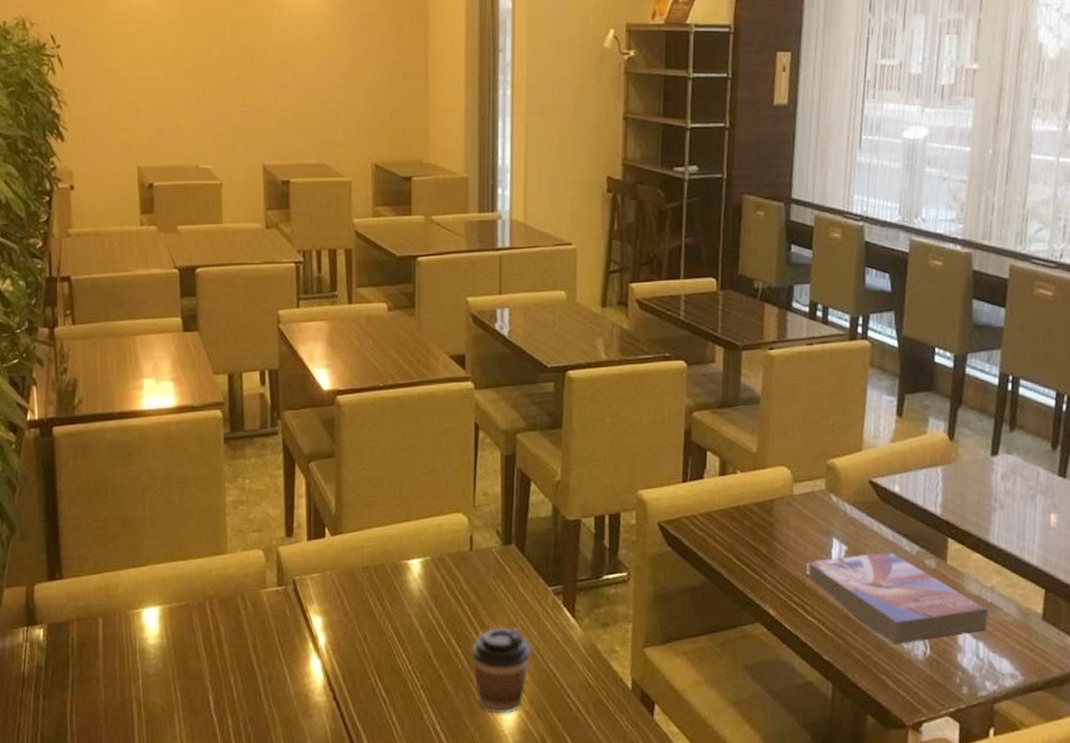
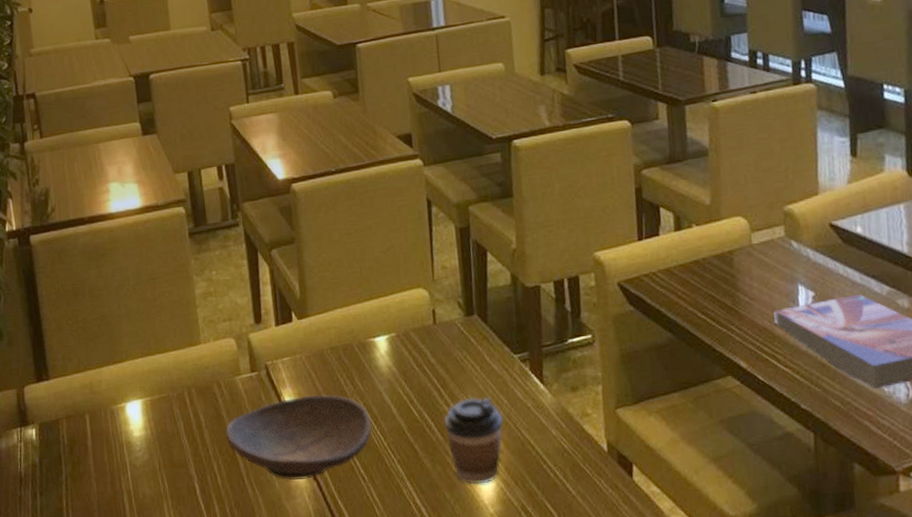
decorative bowl: none [246,613,398,699] -> present [226,394,371,481]

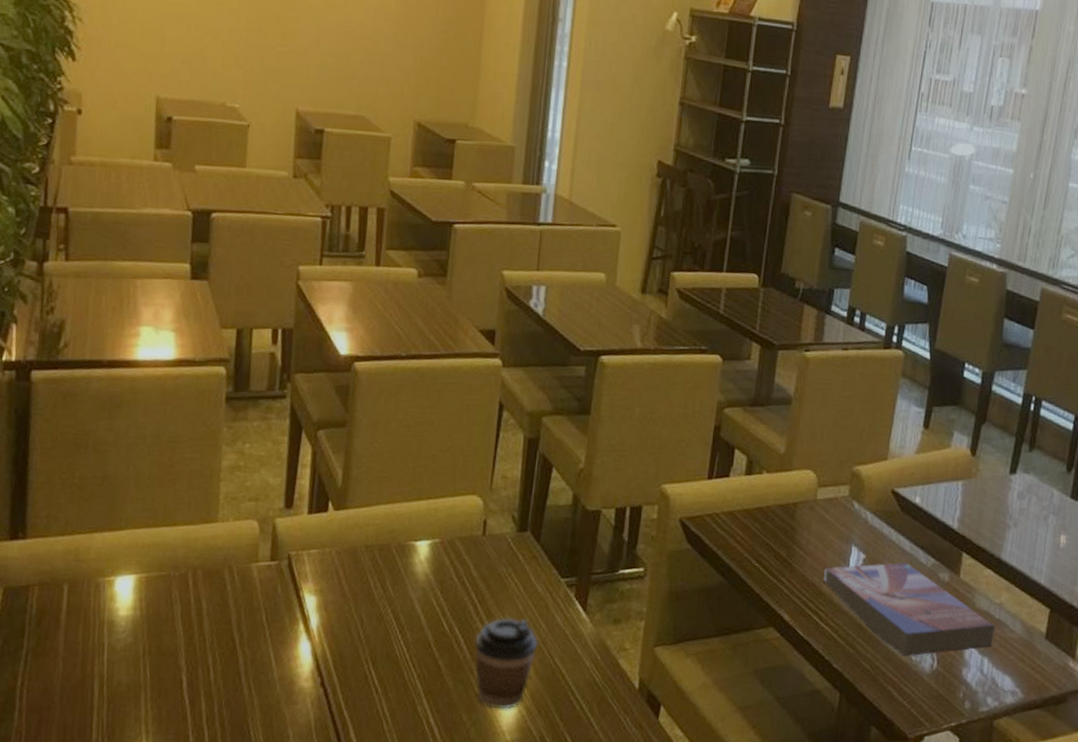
decorative bowl: present [226,394,371,481] -> none [228,593,397,684]

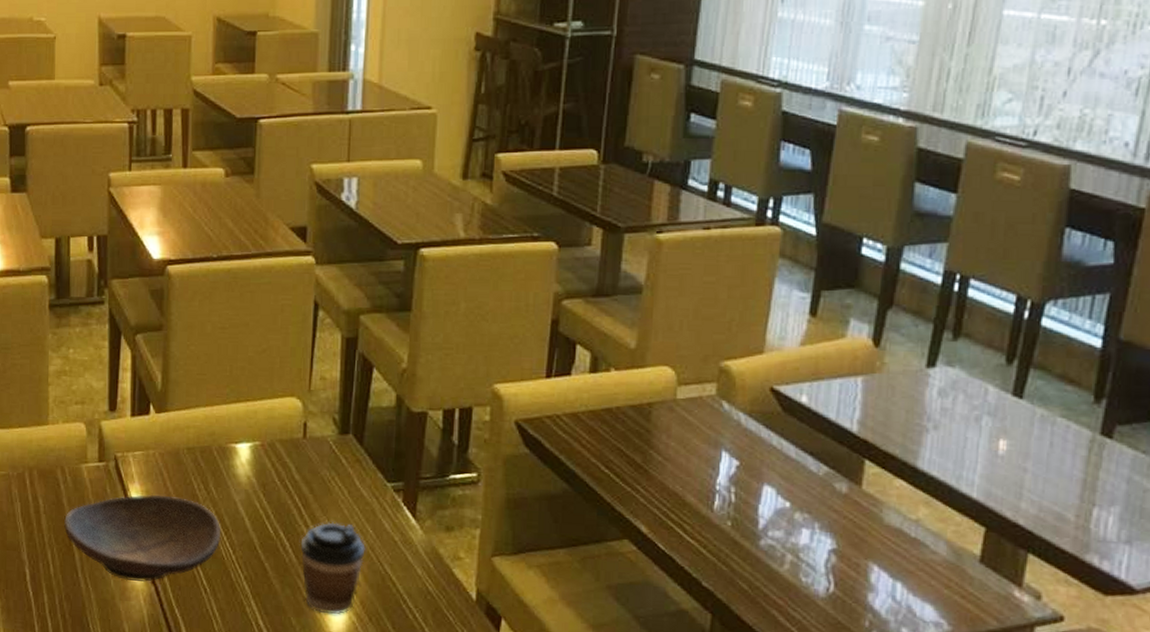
decorative bowl: none [228,593,397,684] -> present [64,494,222,582]
textbook: present [824,562,996,656] -> none [688,470,912,577]

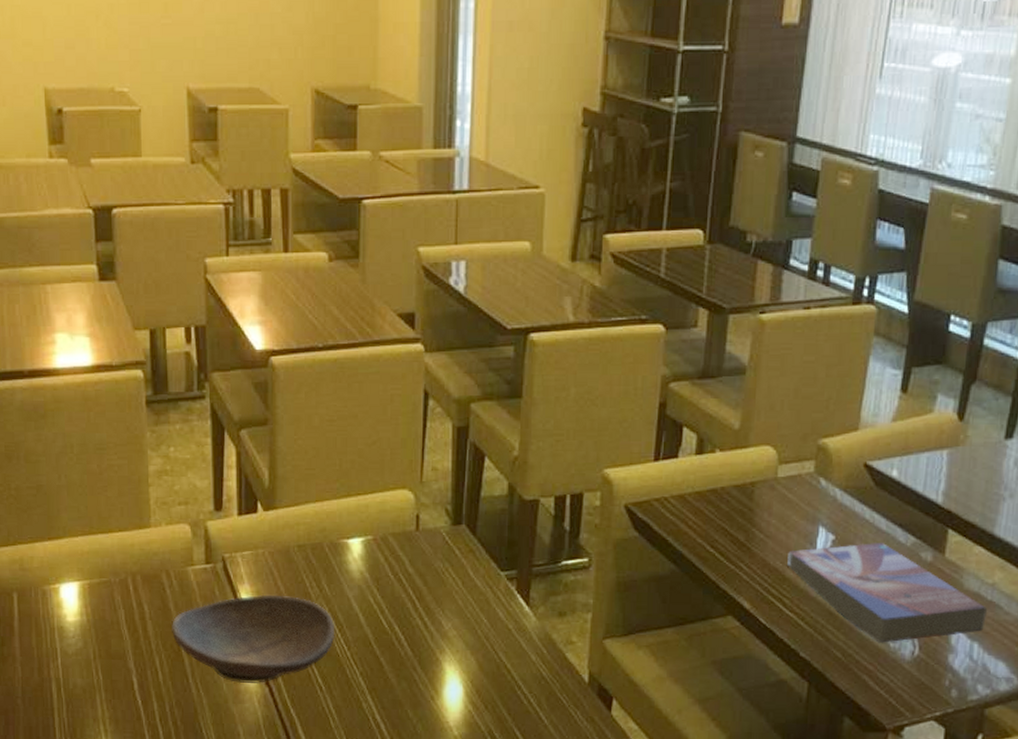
coffee cup: present [300,522,366,615] -> none [415,613,480,705]
textbook: none [688,470,912,577] -> present [787,542,988,643]

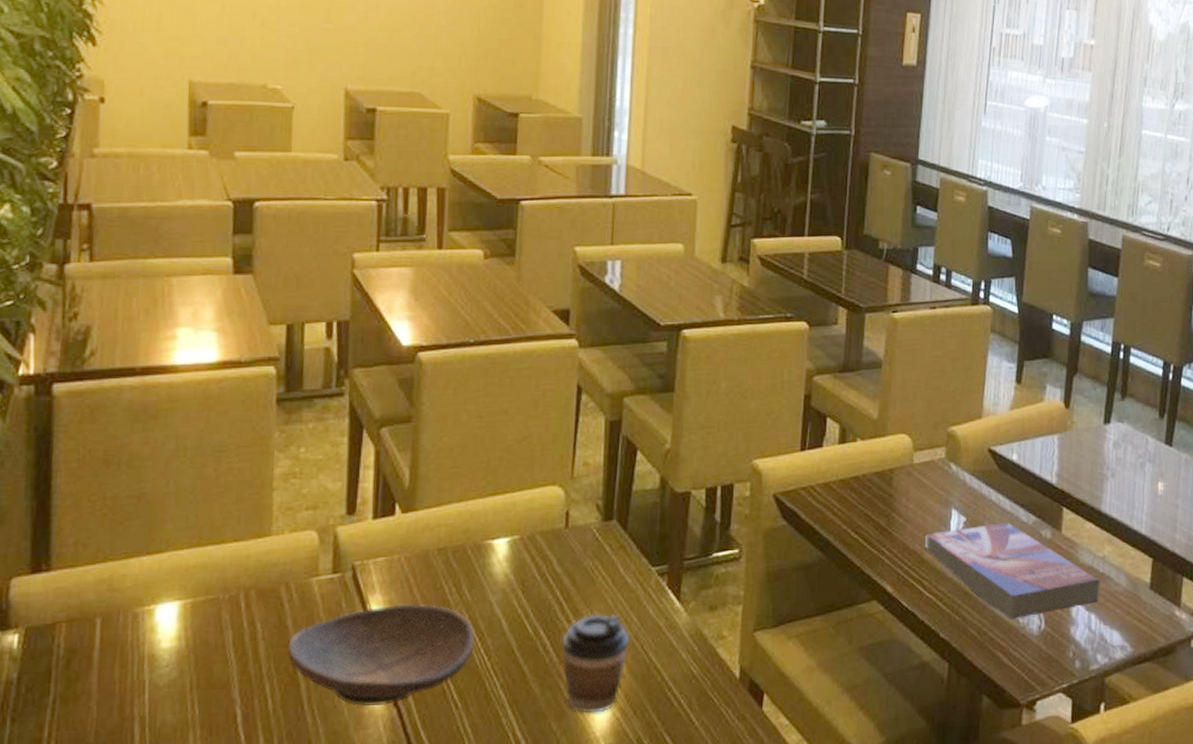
coffee cup: none [415,613,480,705] -> present [562,614,630,714]

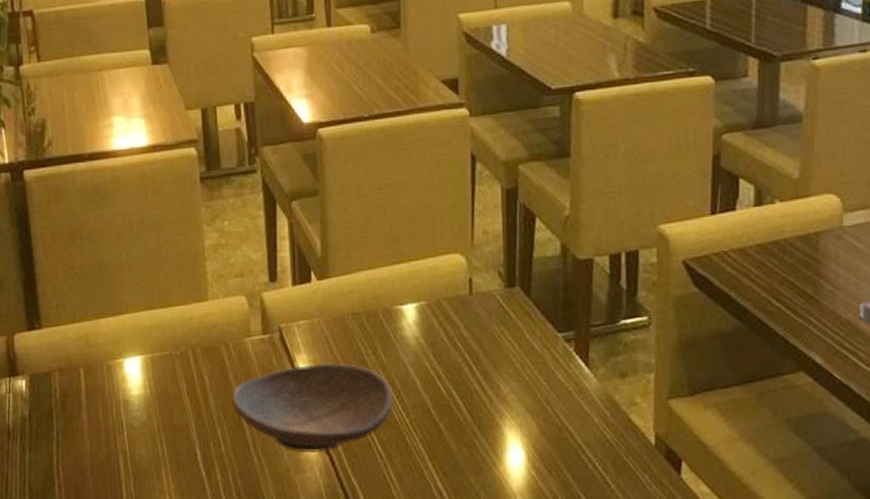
coffee cup: present [562,614,630,714] -> none [474,377,540,471]

